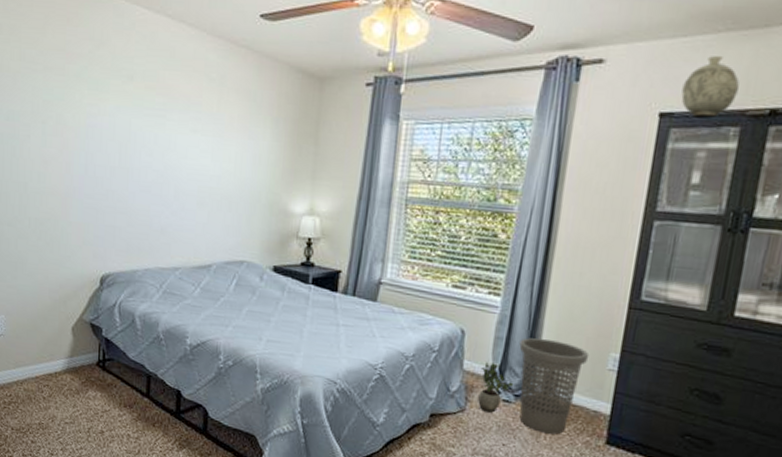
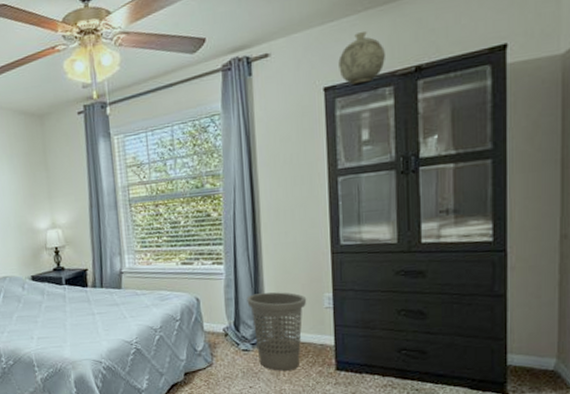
potted plant: present [478,362,514,413] -> none [218,321,249,363]

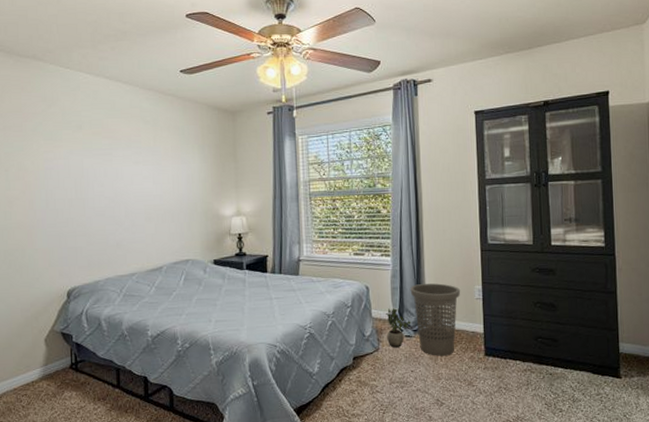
potted plant: none [218,321,249,363] -> present [385,308,411,348]
decorative vase: present [338,32,385,86] -> none [486,70,521,112]

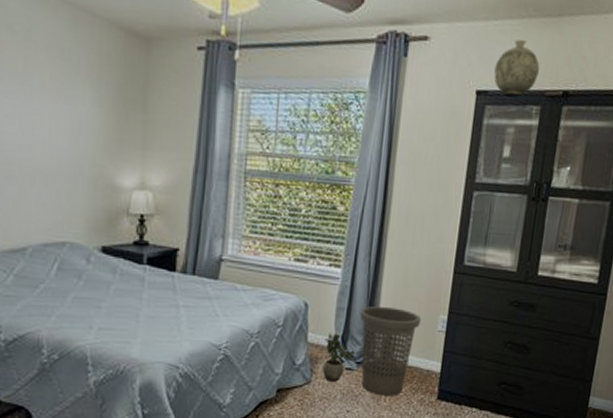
decorative vase: none [486,70,521,112] -> present [494,40,540,98]

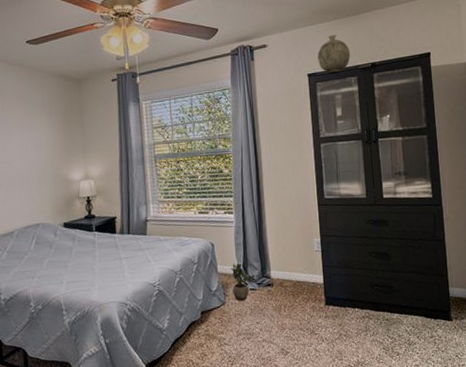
laundry basket: present [359,306,422,396] -> none [253,237,301,307]

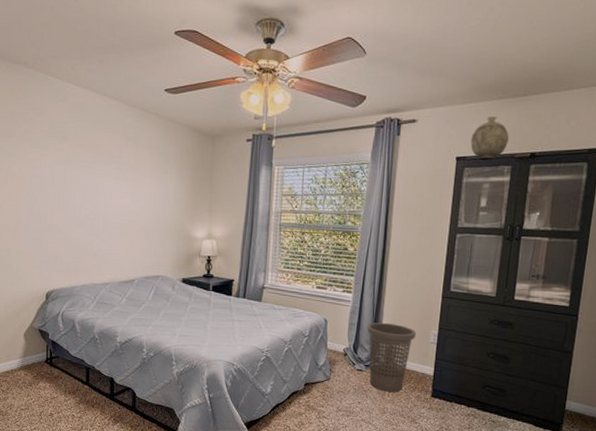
potted plant: present [230,263,255,301] -> none [339,342,364,380]
laundry basket: none [253,237,301,307] -> present [367,323,417,392]

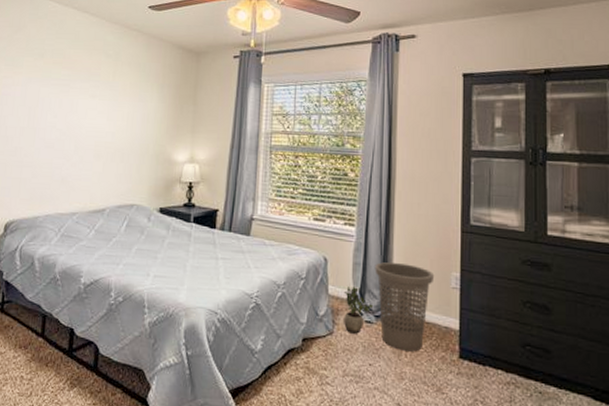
potted plant: none [339,342,364,380] -> present [343,286,374,334]
decorative vase: present [470,116,509,160] -> none [477,31,518,77]

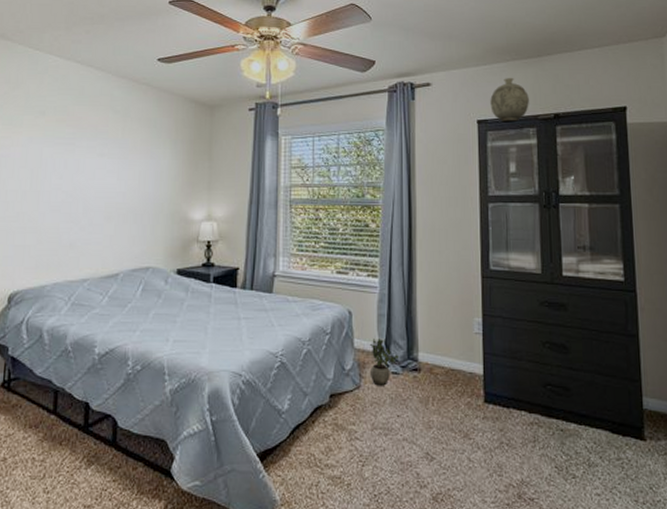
laundry basket: present [375,262,435,352] -> none [399,312,458,400]
decorative vase: none [477,31,518,77] -> present [490,78,529,123]

